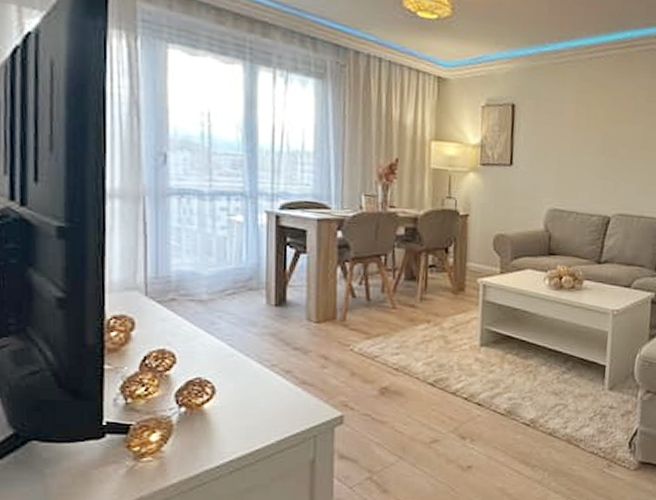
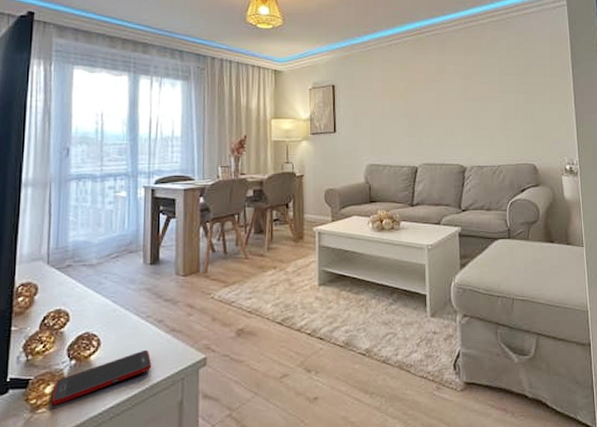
cell phone: none [158,402,278,455] -> present [51,349,152,405]

